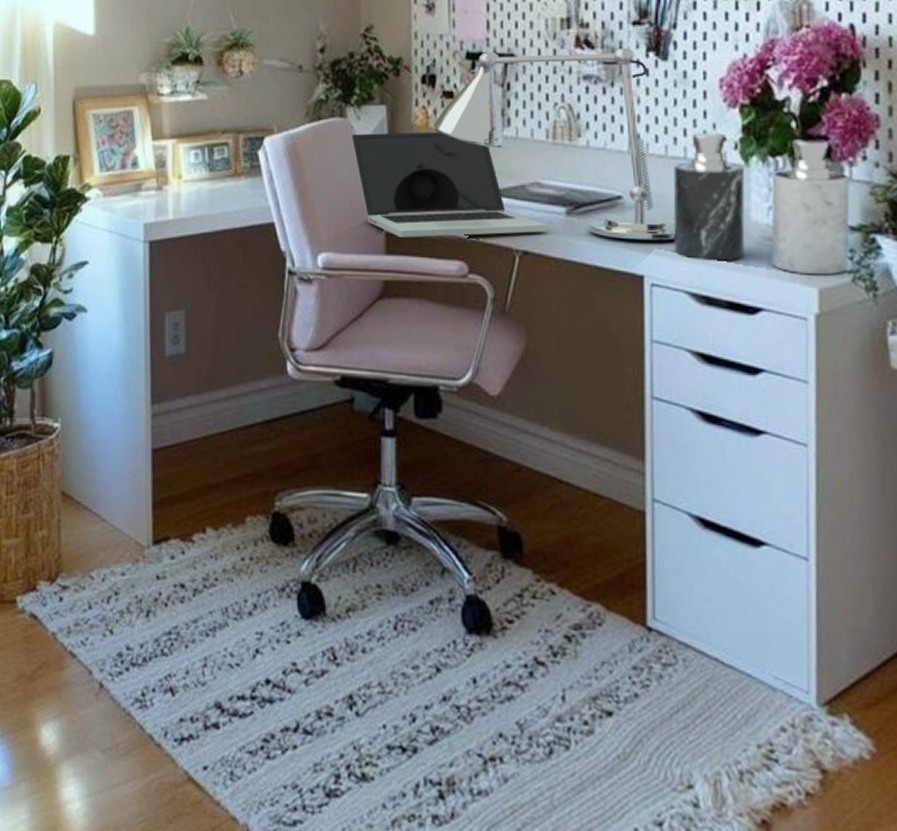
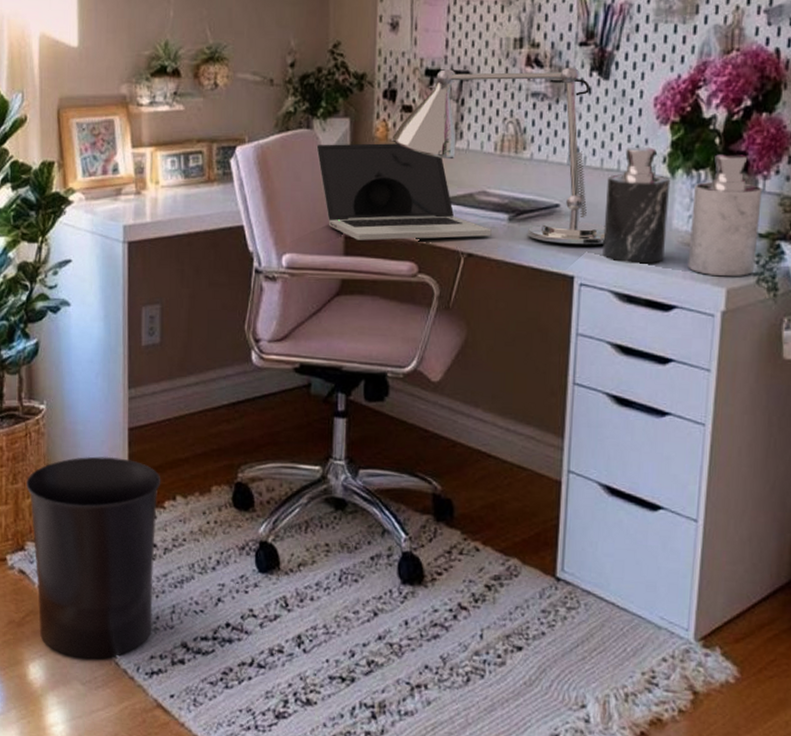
waste bin: none [39,481,189,722] -> present [26,456,161,659]

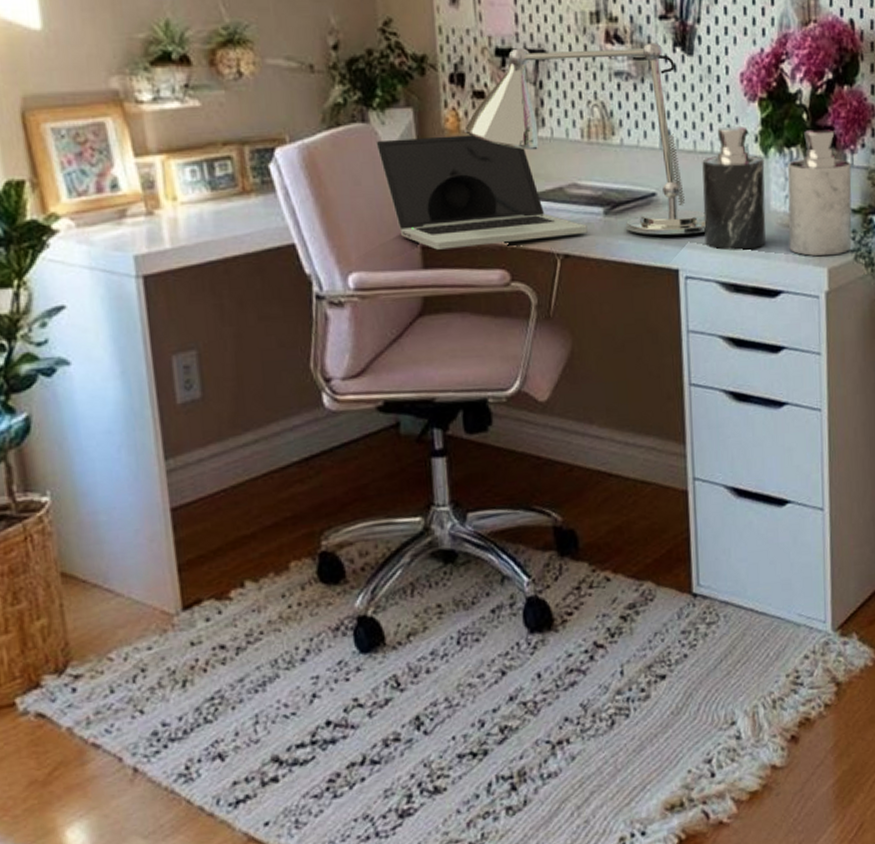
waste bin: present [26,456,161,659] -> none [33,547,232,808]

